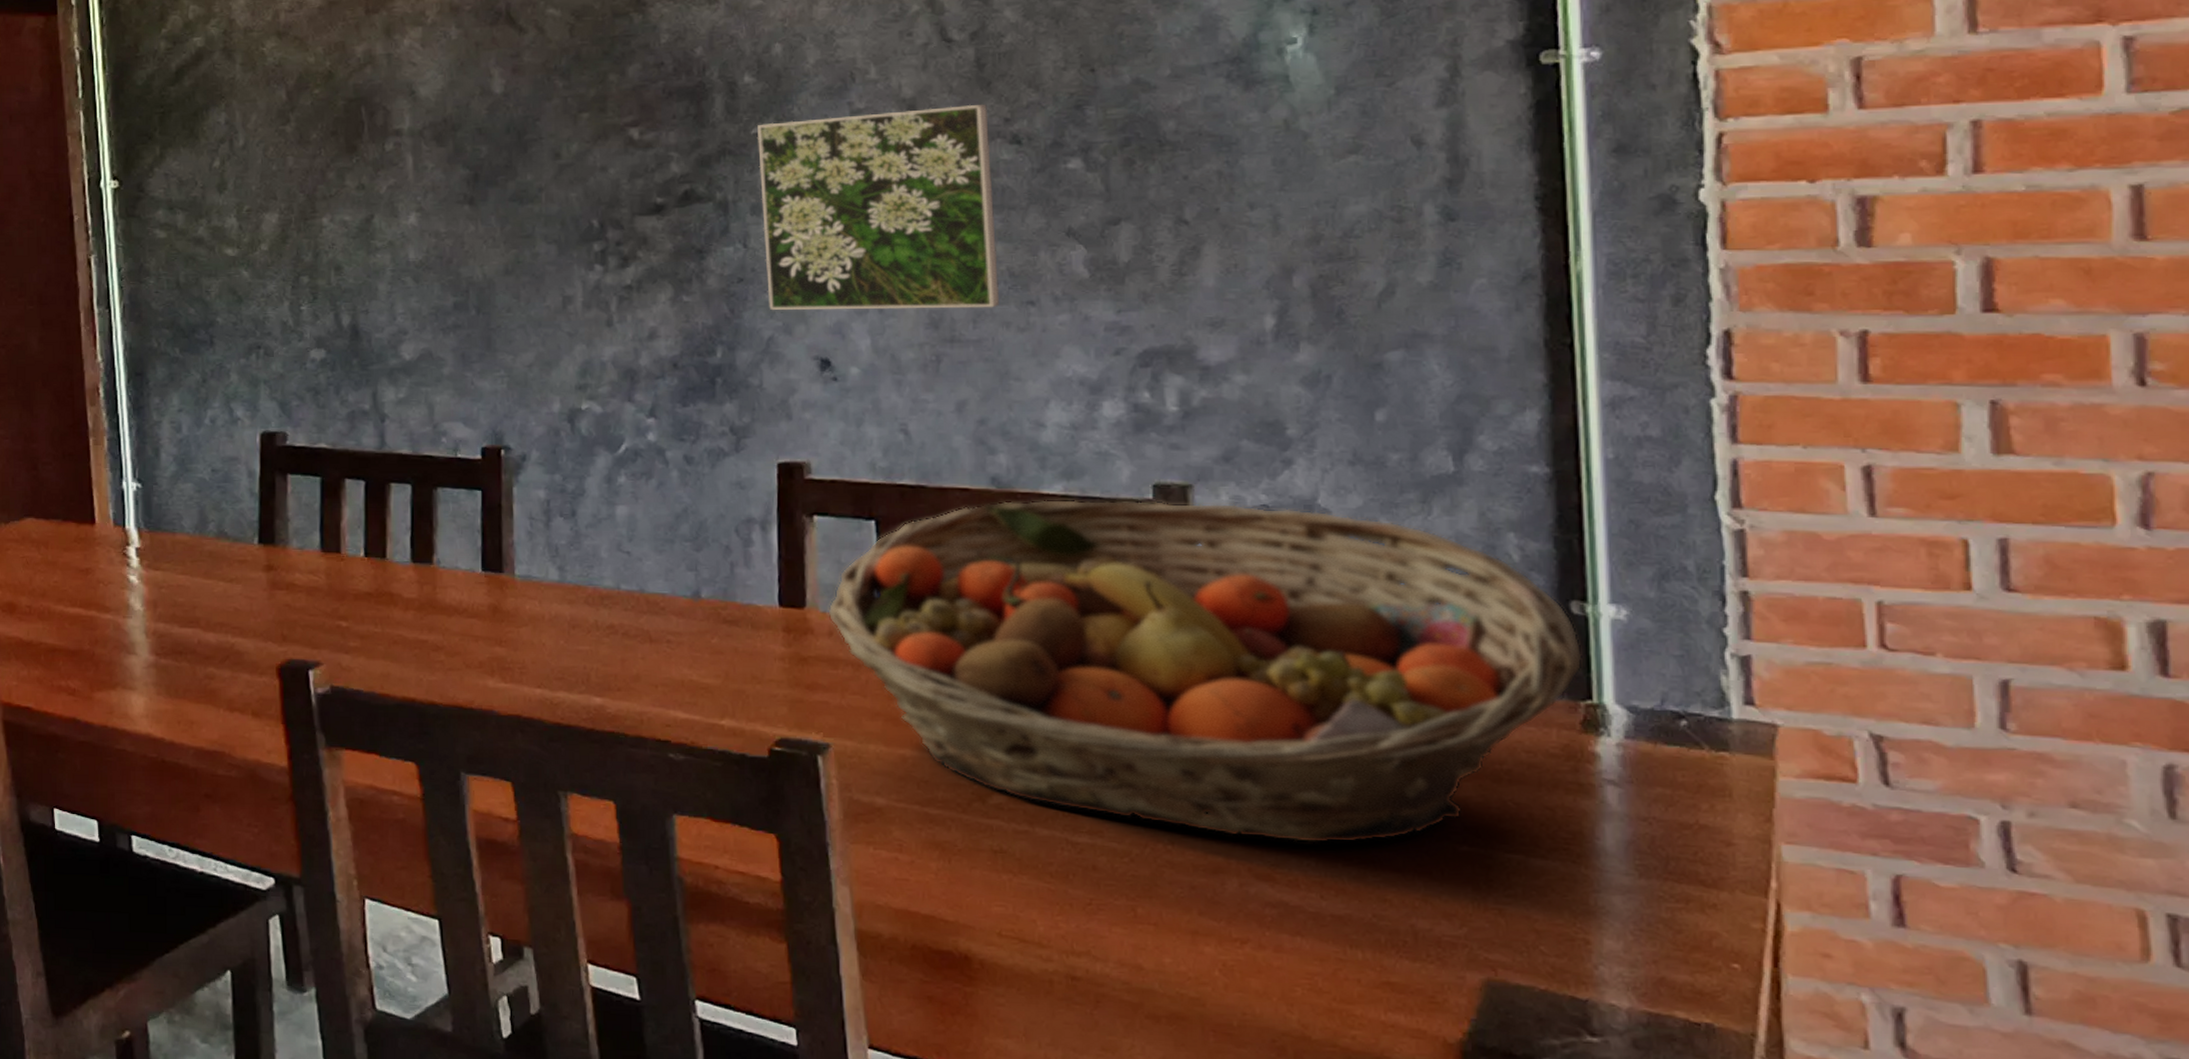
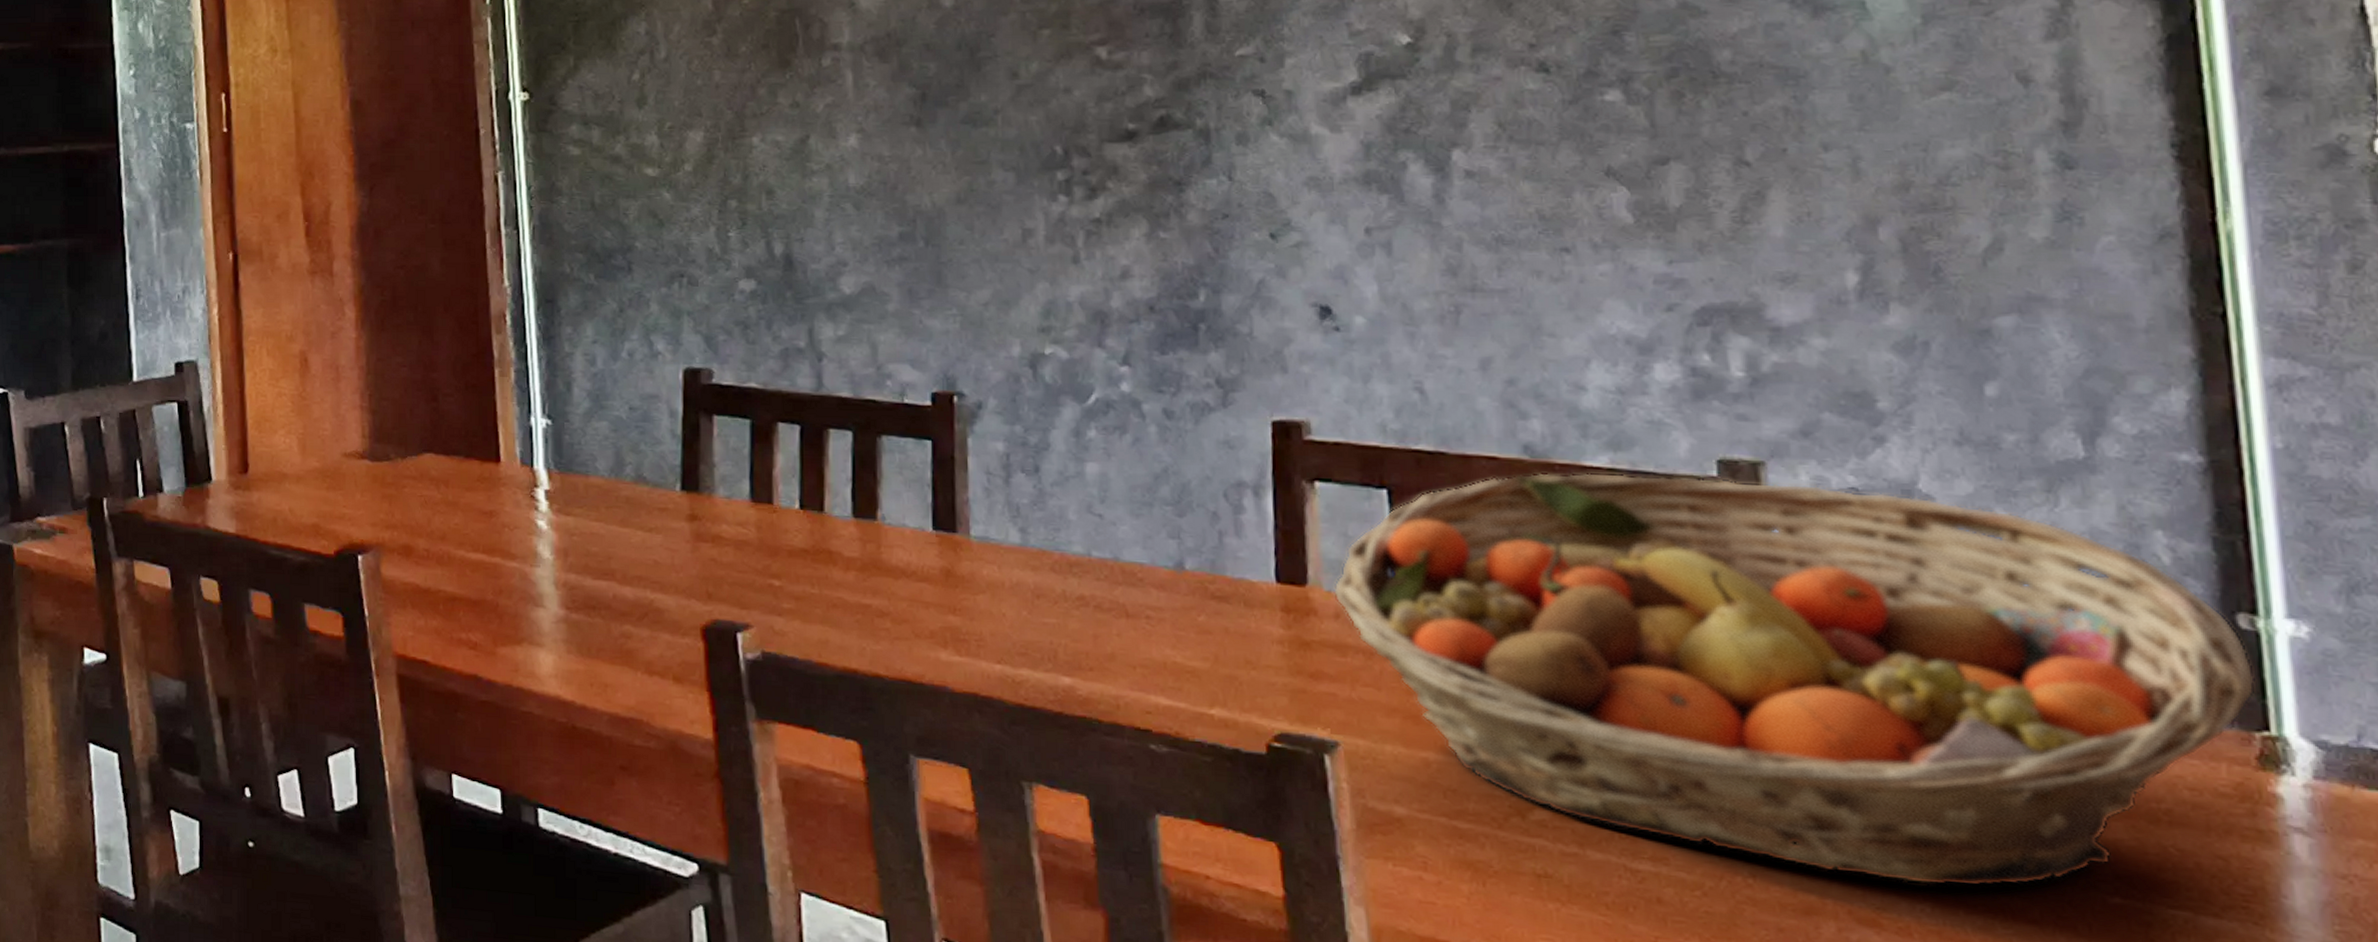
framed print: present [758,104,1000,310] -> none [1243,27,1528,255]

